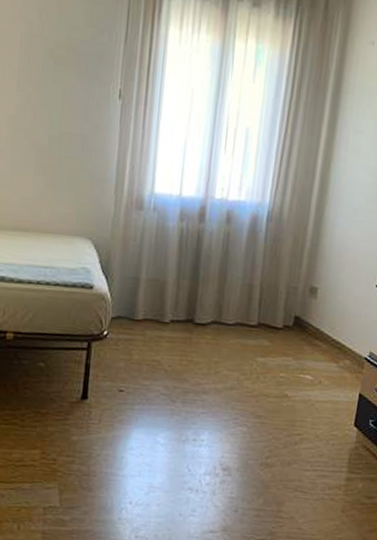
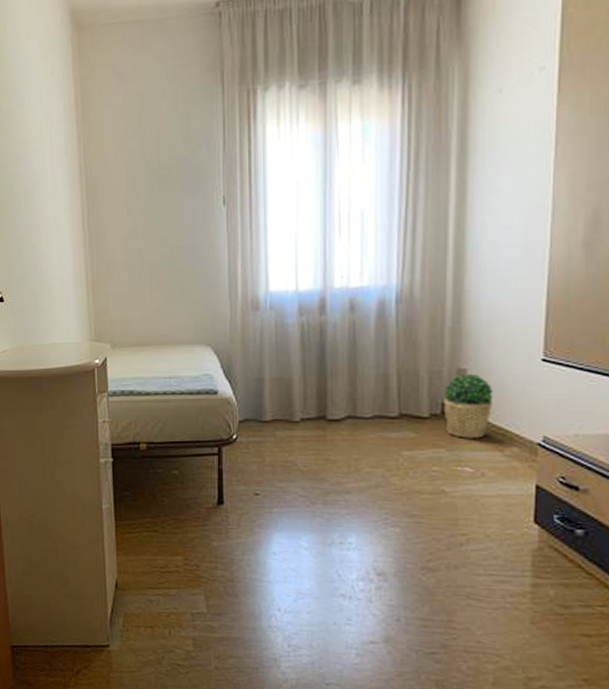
potted plant: none [295,291,337,350] -> present [444,373,494,439]

